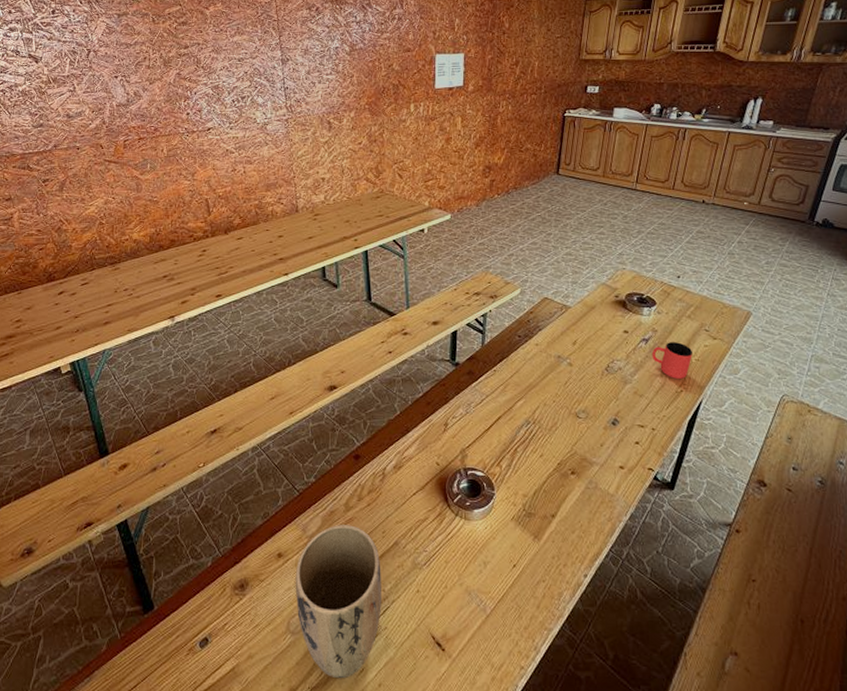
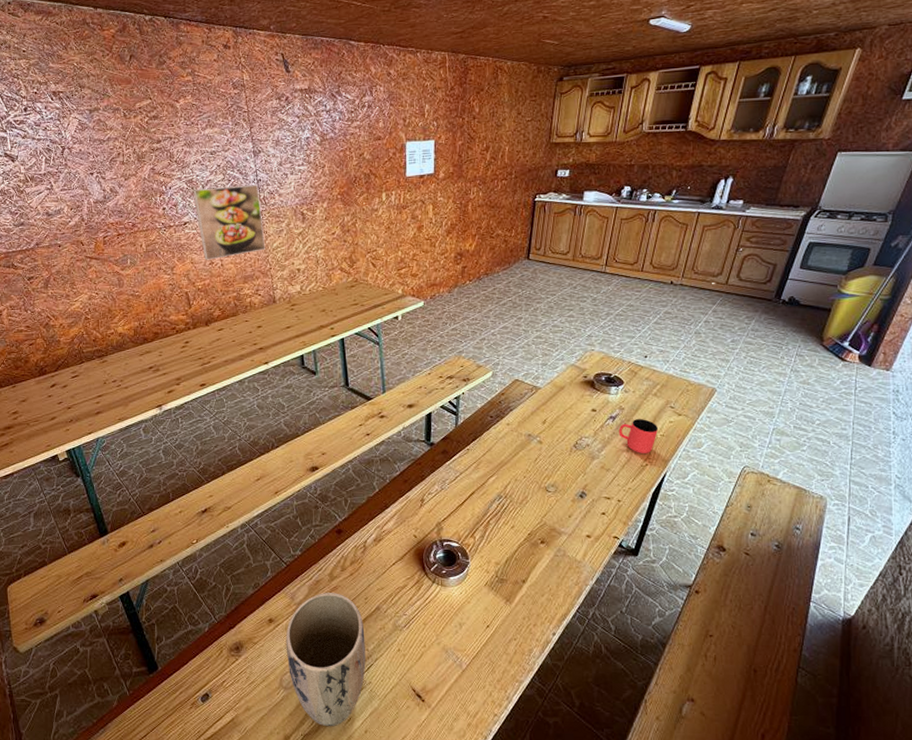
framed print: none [218,92,290,167] -> present [192,184,265,260]

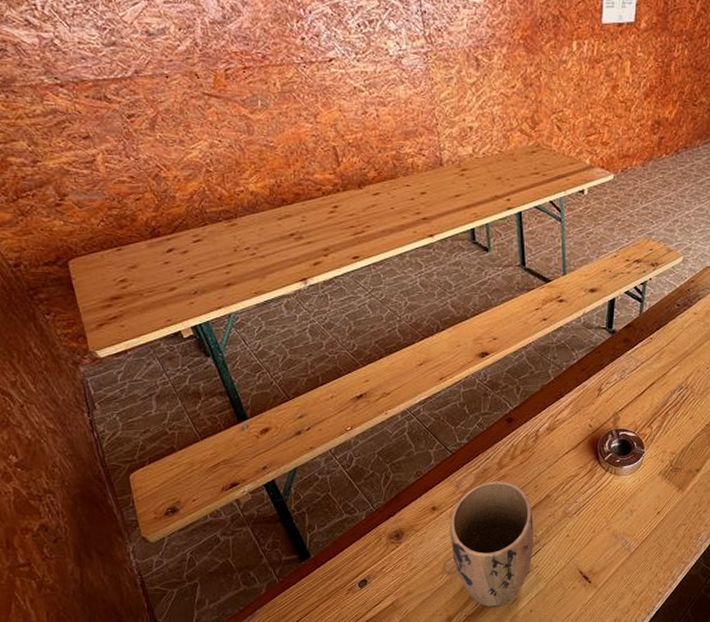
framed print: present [192,184,265,260] -> none [339,16,431,109]

